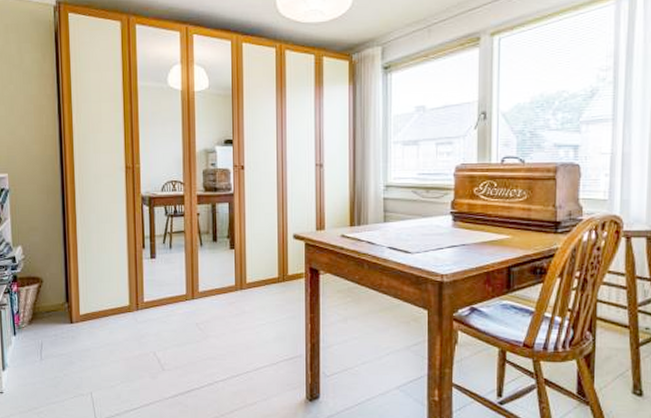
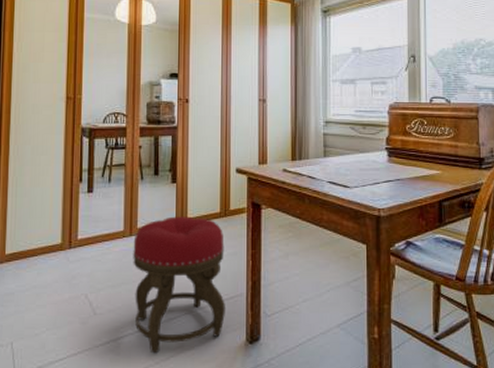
stool: none [196,281,286,407] -> present [133,216,226,354]

